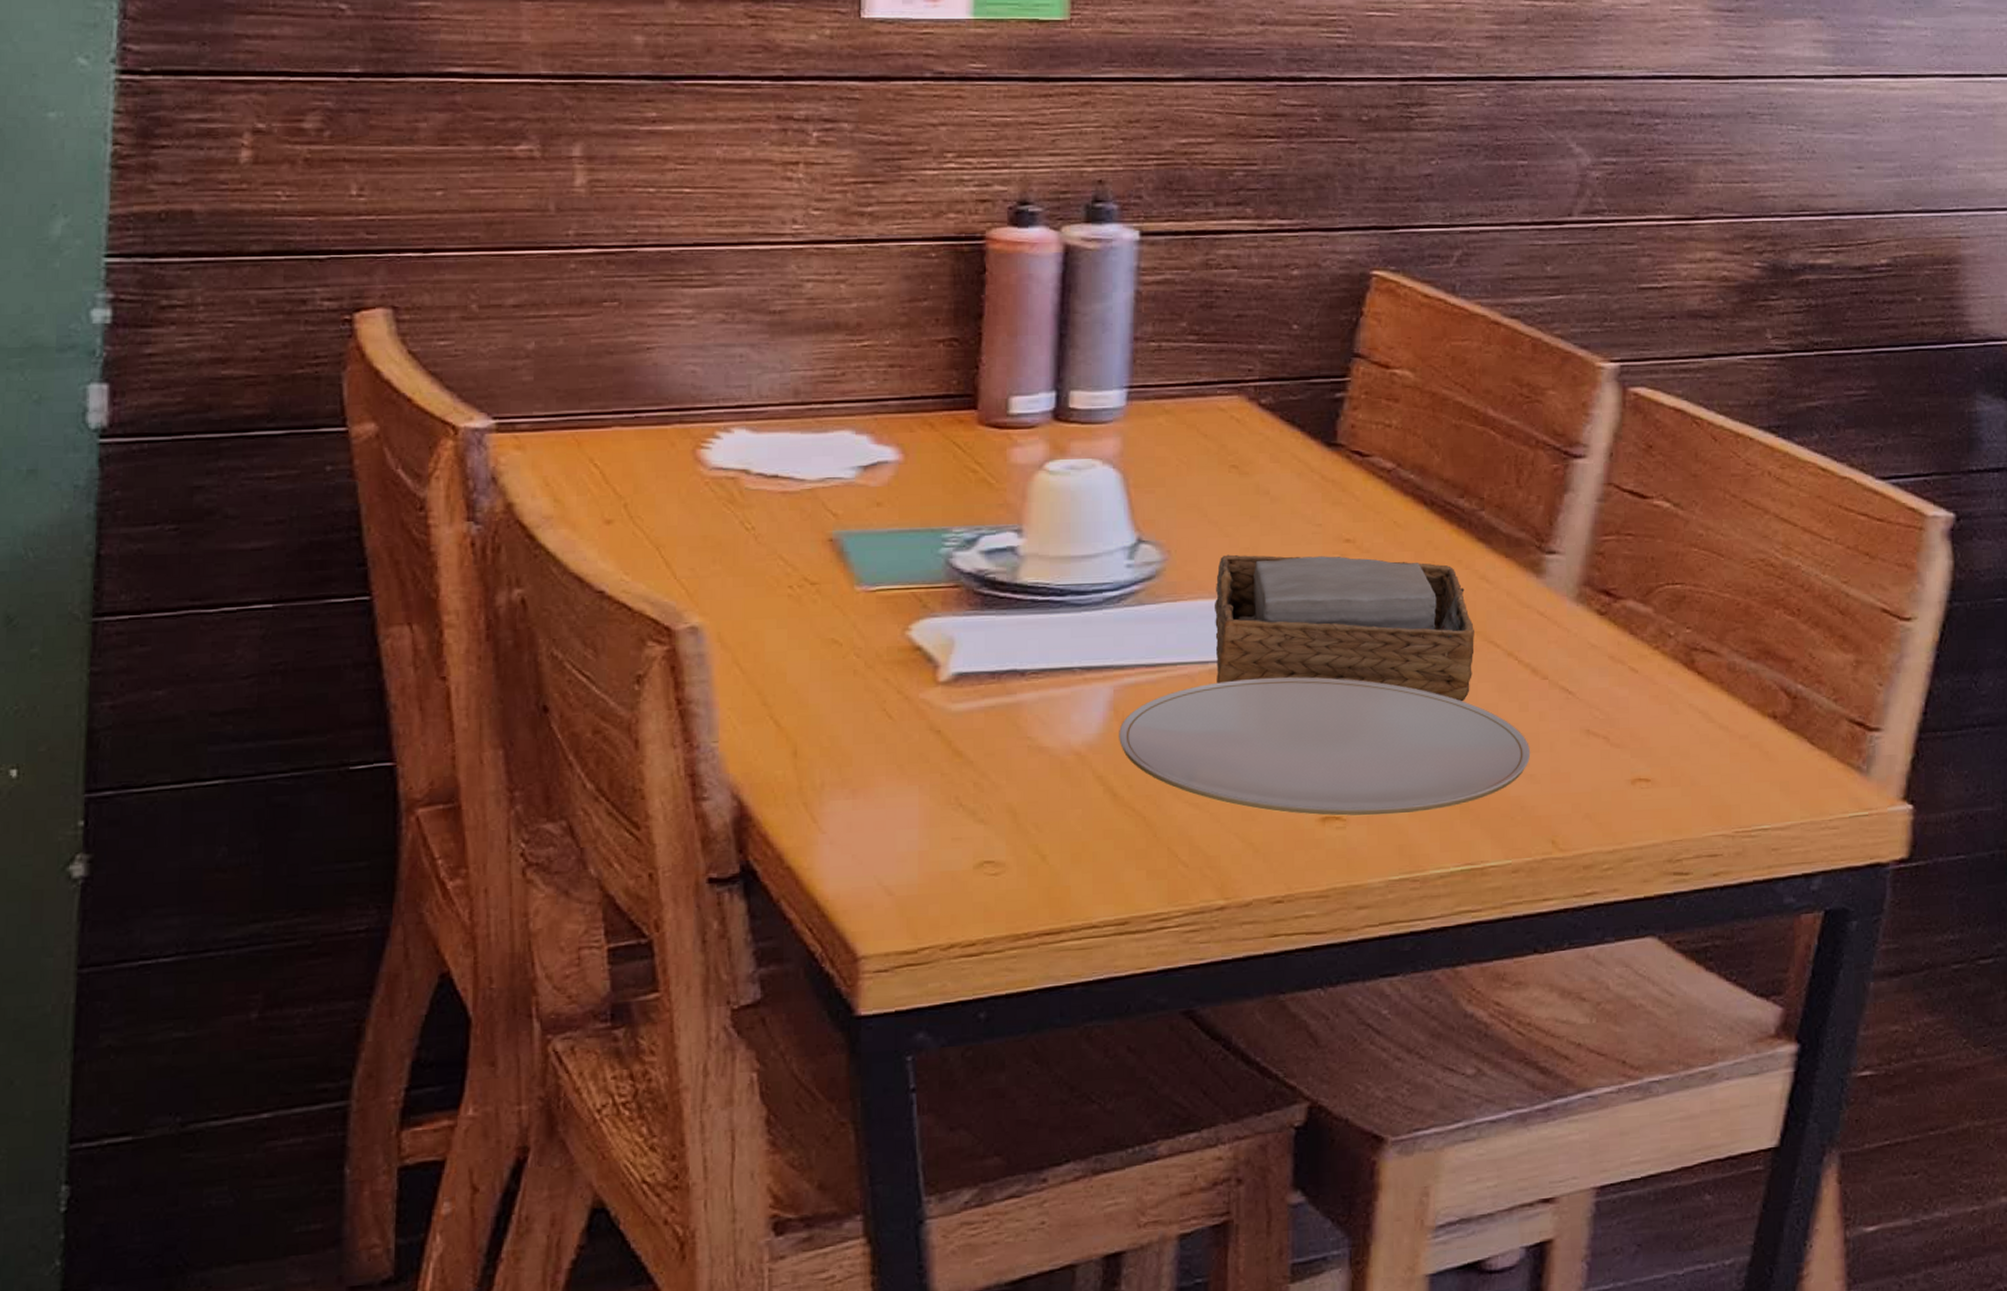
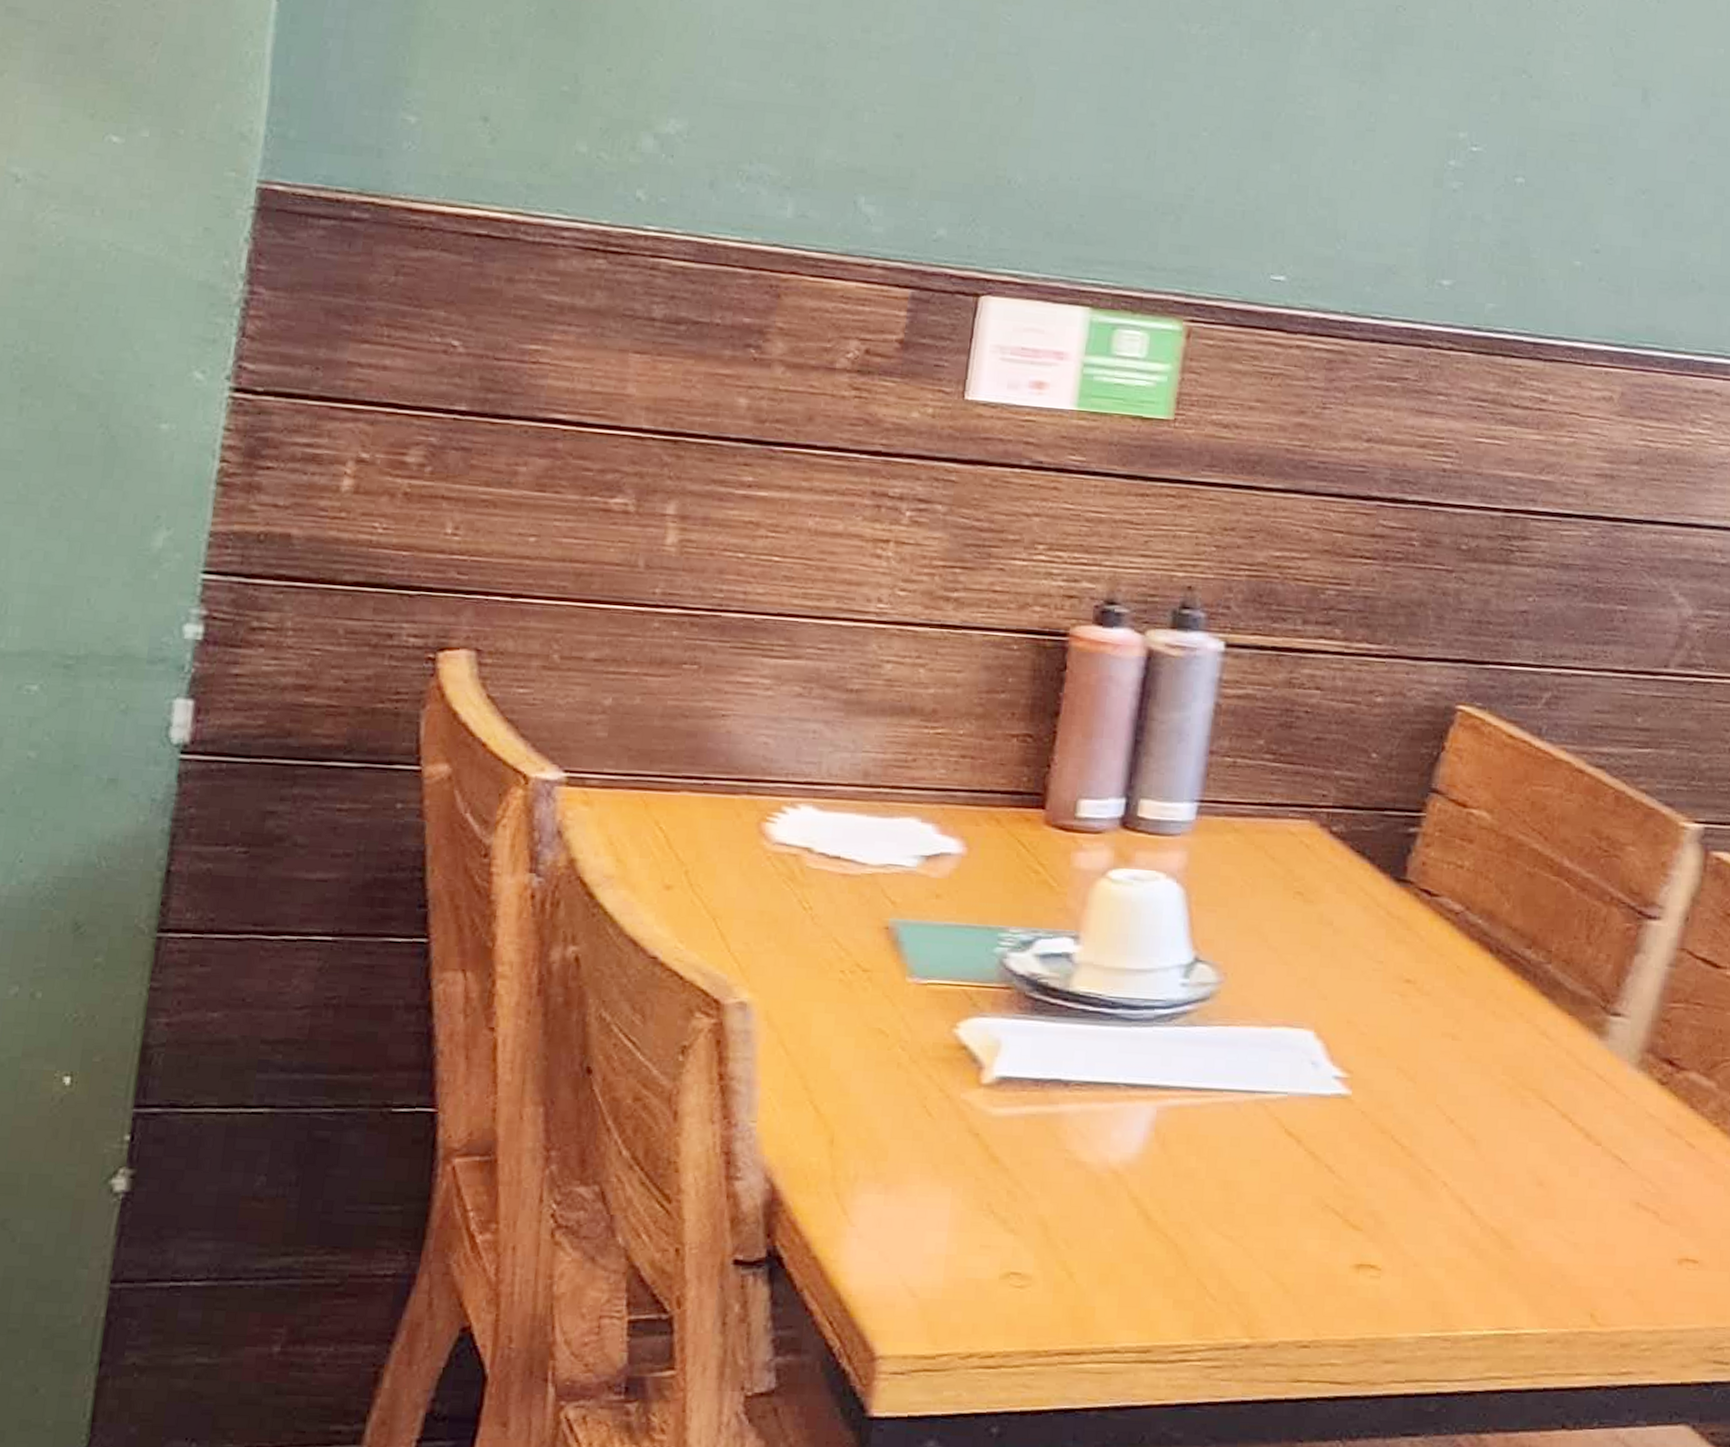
plate: present [1119,677,1531,816] -> none [1157,1113,1577,1270]
napkin holder: present [1215,554,1474,702] -> none [1262,983,1530,1160]

